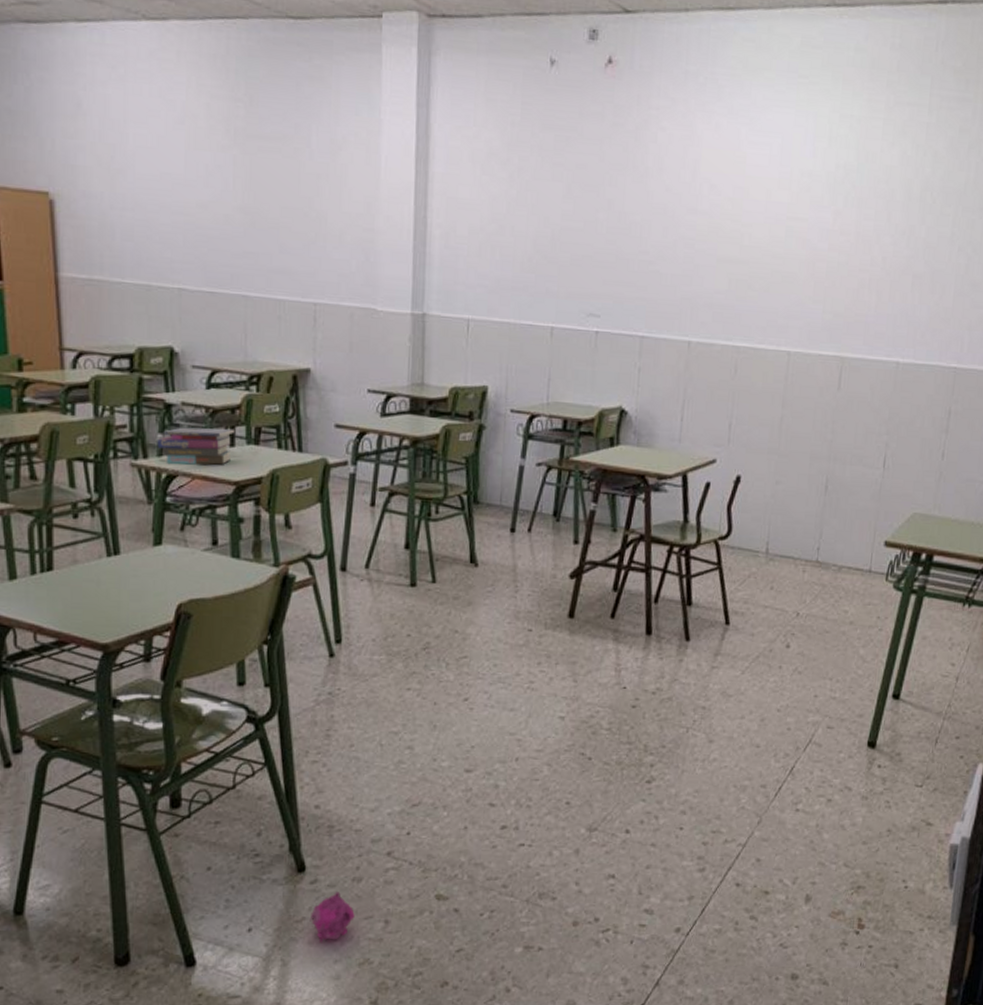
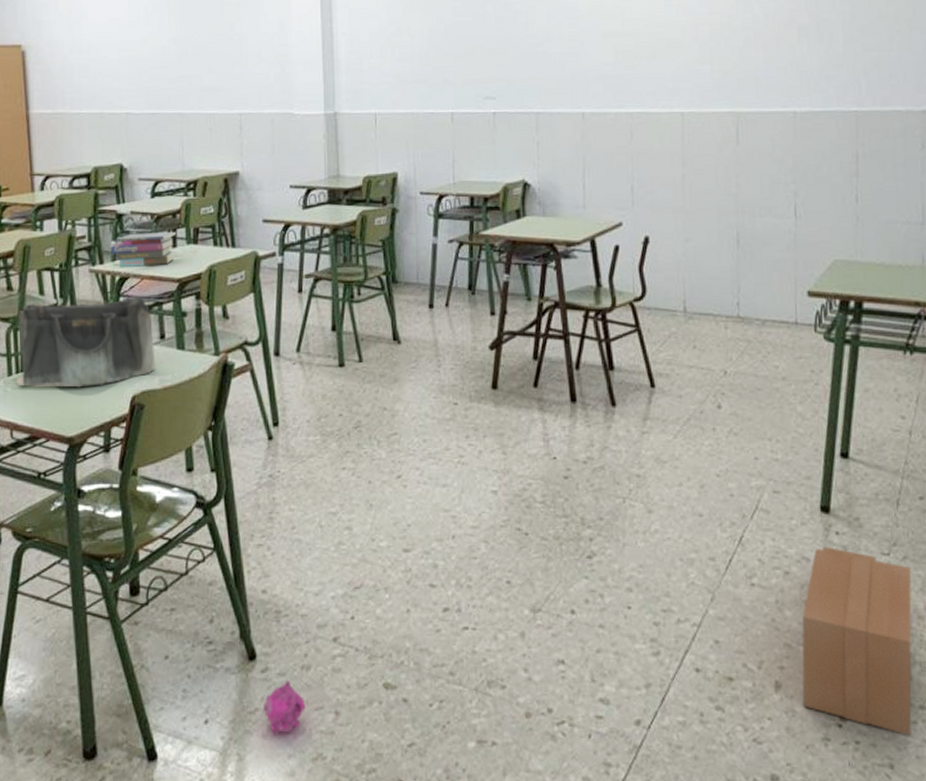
saddlebag: none [41,496,206,592] -> present [16,298,156,388]
cardboard box: none [827,778,939,940] -> present [802,547,912,735]

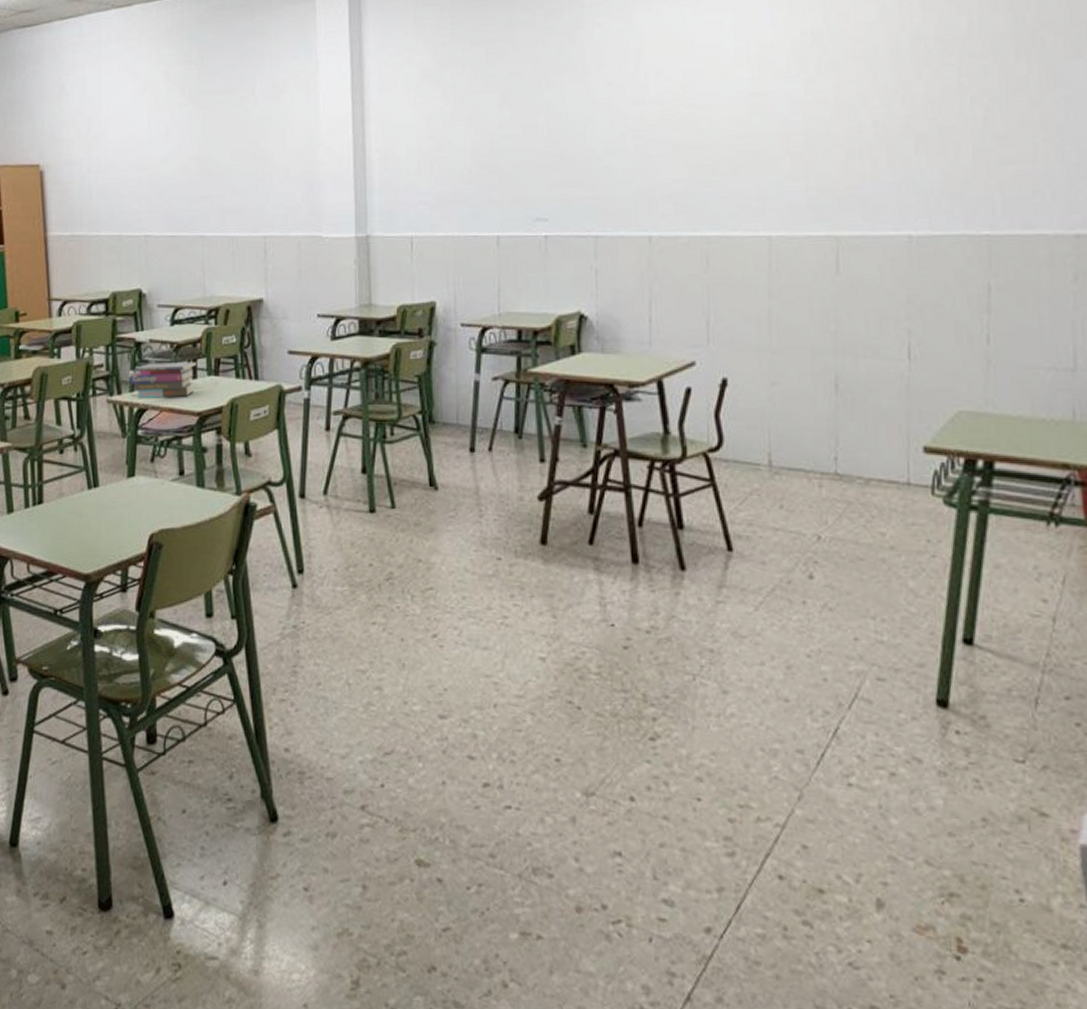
saddlebag: present [16,298,156,388] -> none [33,431,174,523]
crumpled paper: present [262,681,306,737] -> none [284,847,331,906]
cardboard box: present [802,547,912,735] -> none [910,747,1054,978]

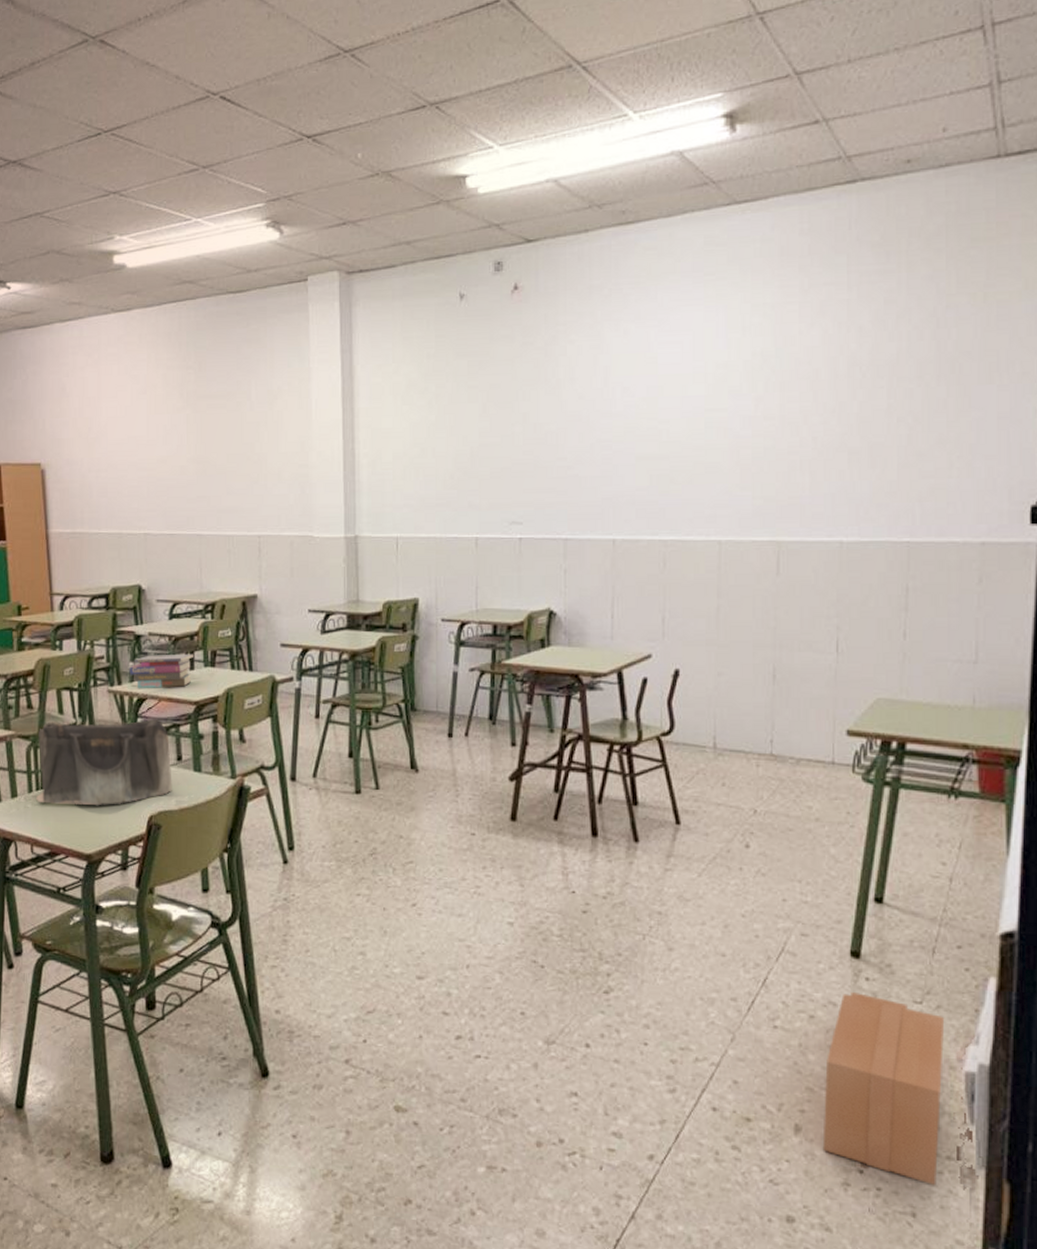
saddlebag: none [33,431,174,523] -> present [36,719,172,806]
cardboard box: none [910,747,1054,978] -> present [822,992,945,1185]

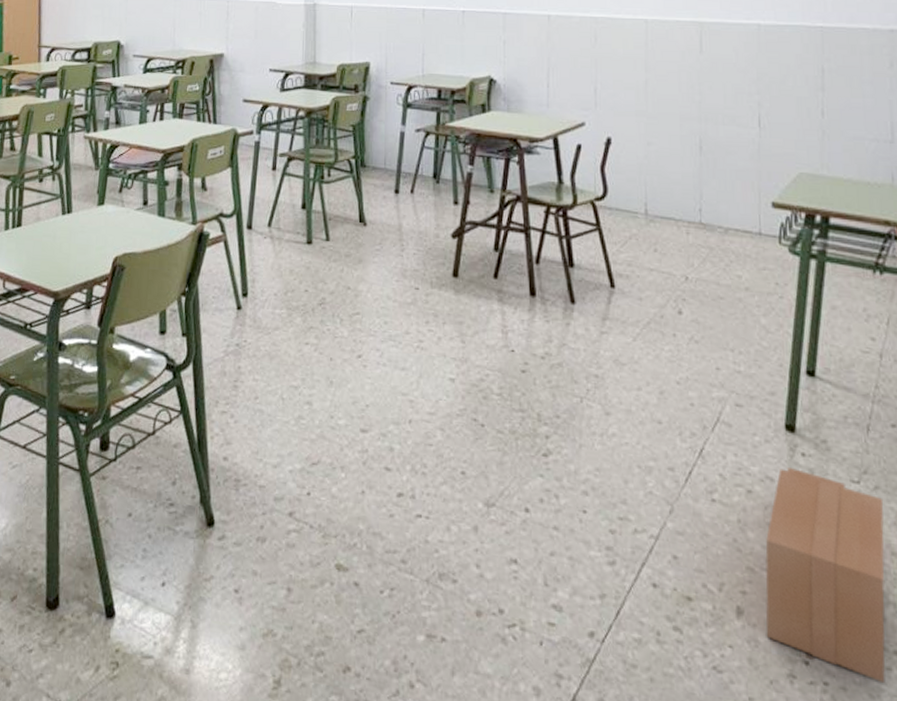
saddlebag: present [36,719,172,806] -> none [12,163,138,246]
books: present [129,653,194,689] -> none [104,105,164,137]

